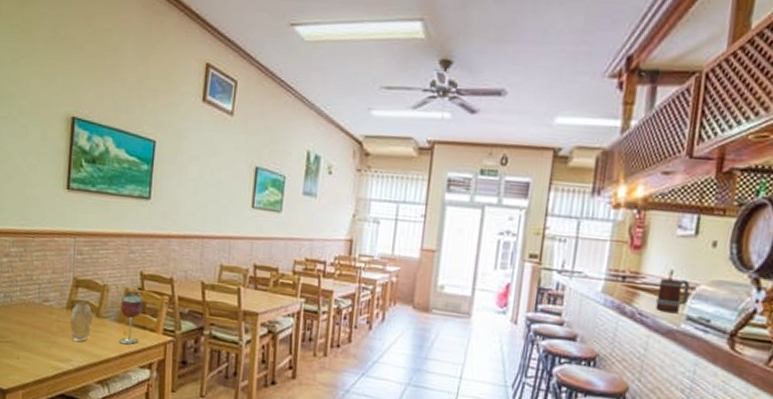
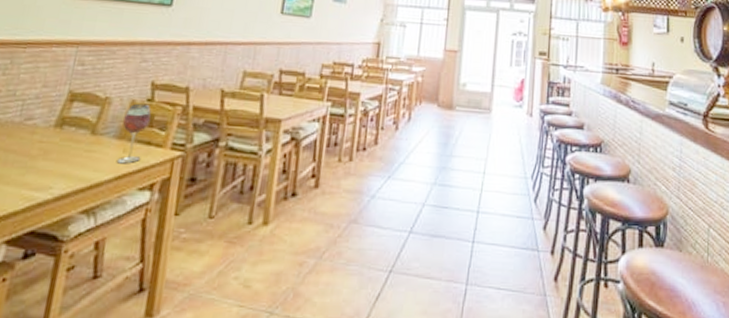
vase: present [70,300,93,342] -> none [55,116,88,165]
beer mug: present [655,279,690,314] -> none [644,70,668,100]

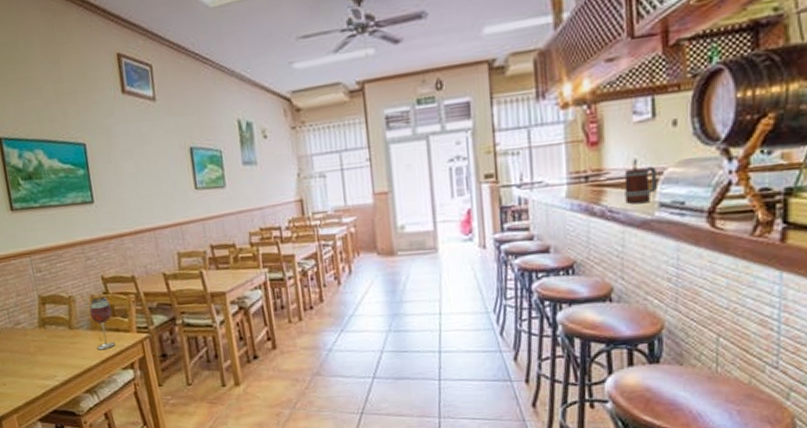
beer mug: none [644,70,668,100] -> present [624,166,657,204]

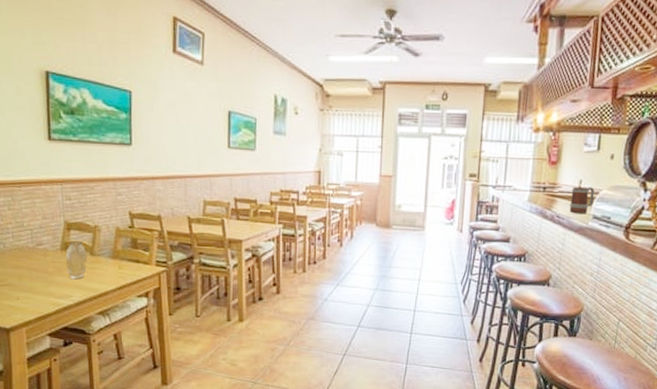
vase: none [44,316,67,358] -> present [65,241,88,280]
wineglass: present [89,296,116,350] -> none [113,230,135,278]

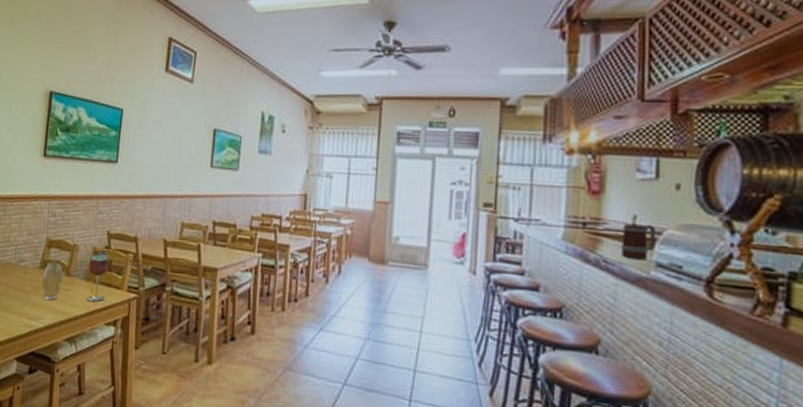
wineglass: none [113,230,135,278] -> present [86,250,110,302]

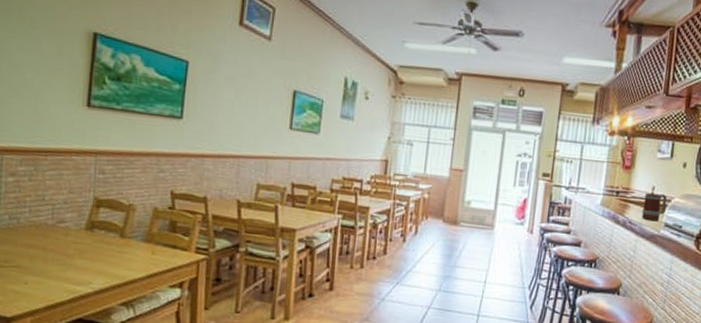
vase: present [42,260,63,301] -> none [89,220,117,264]
wineglass: present [86,250,110,302] -> none [146,210,174,265]

